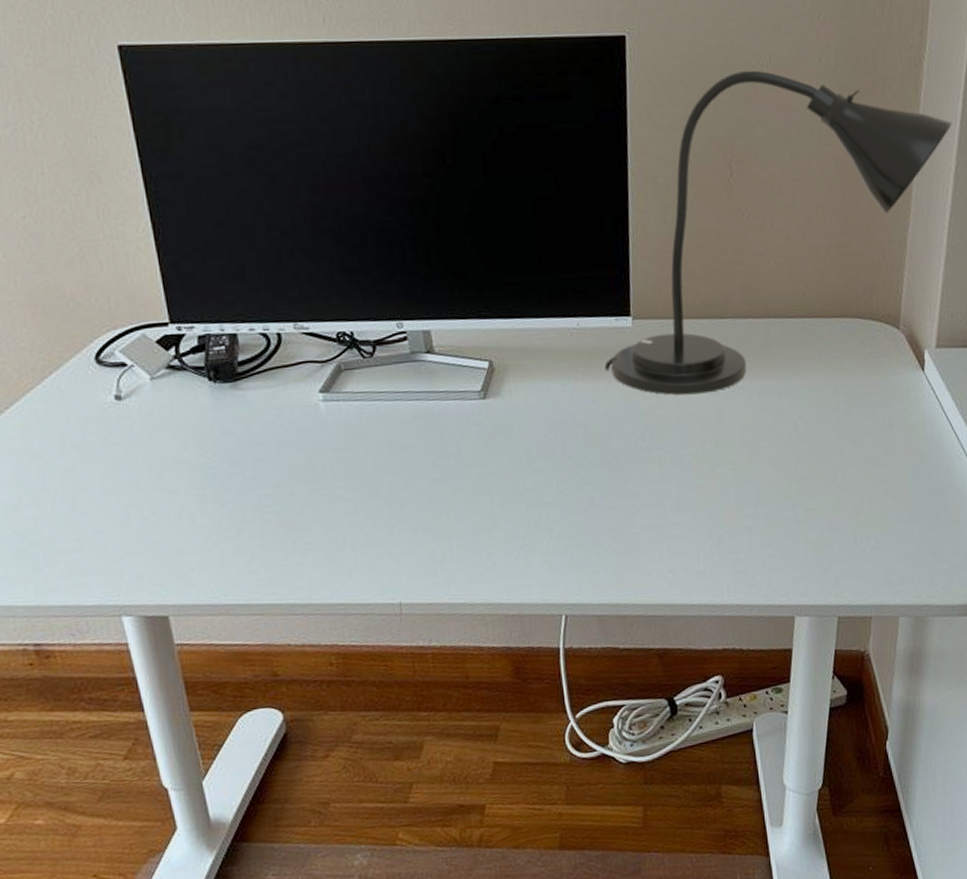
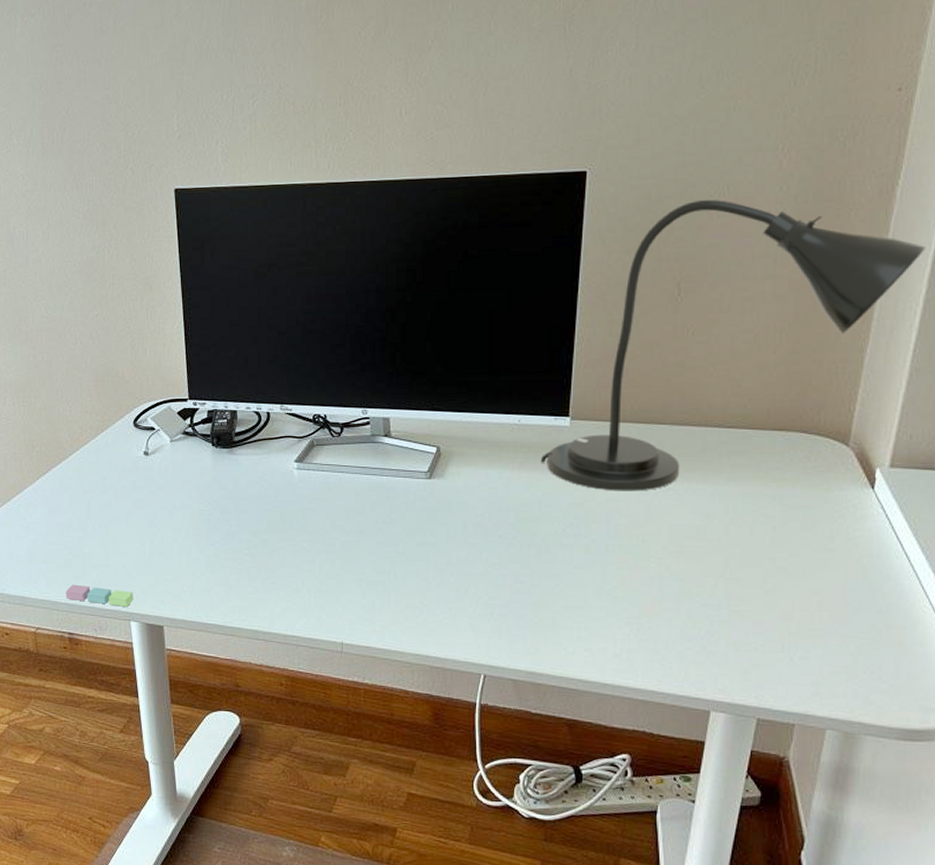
sticky notes: none [22,578,123,601] -> present [65,584,134,607]

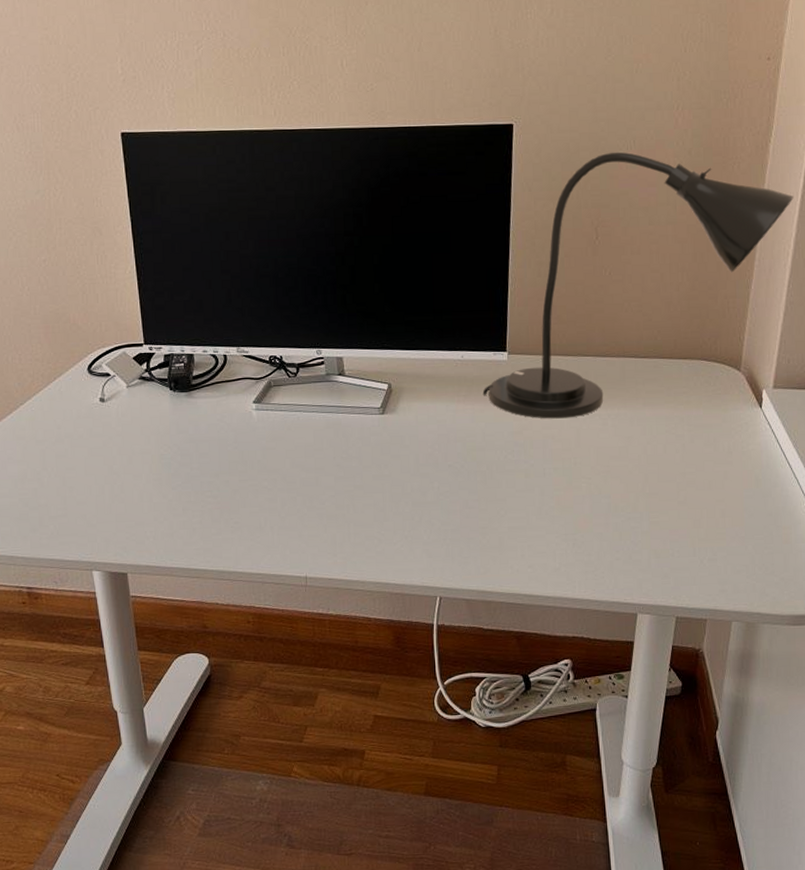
sticky notes: present [65,584,134,607] -> none [22,537,95,557]

